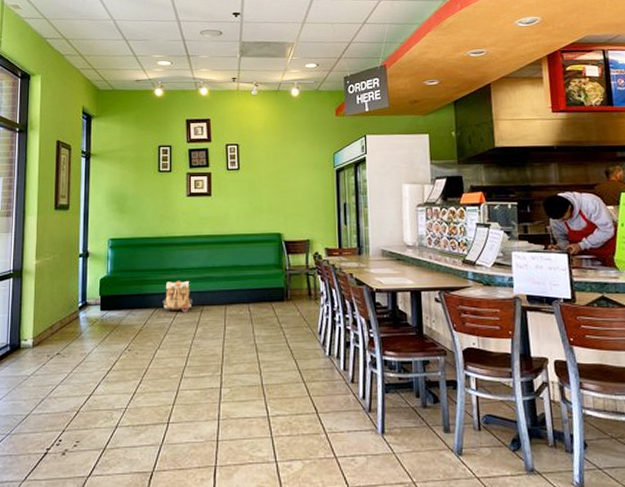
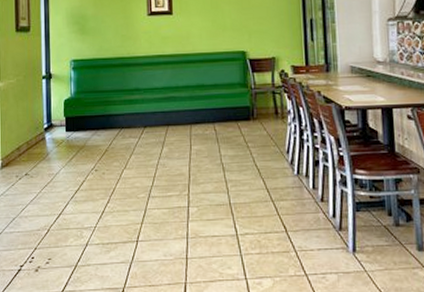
backpack: present [162,280,193,313] -> none [127,100,157,133]

